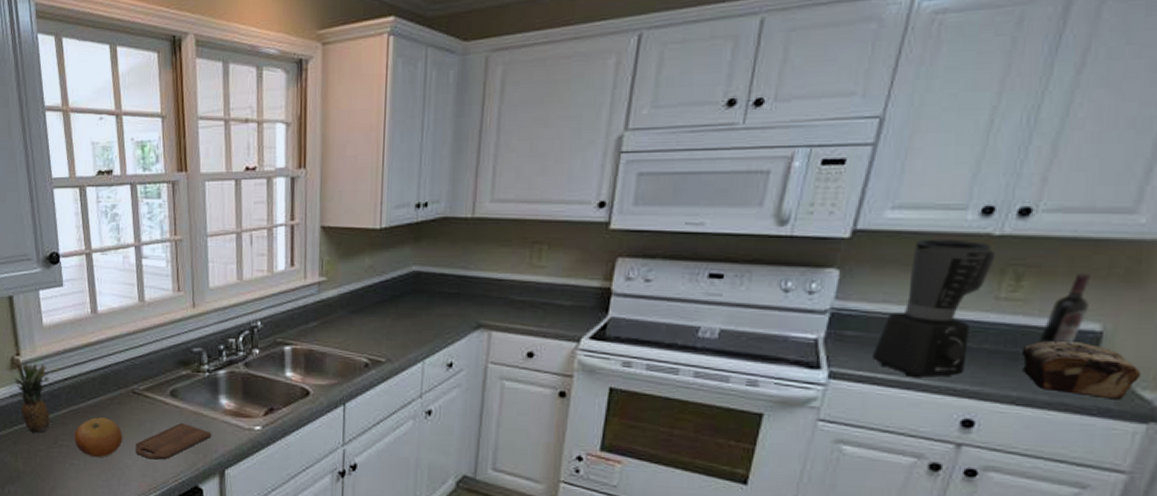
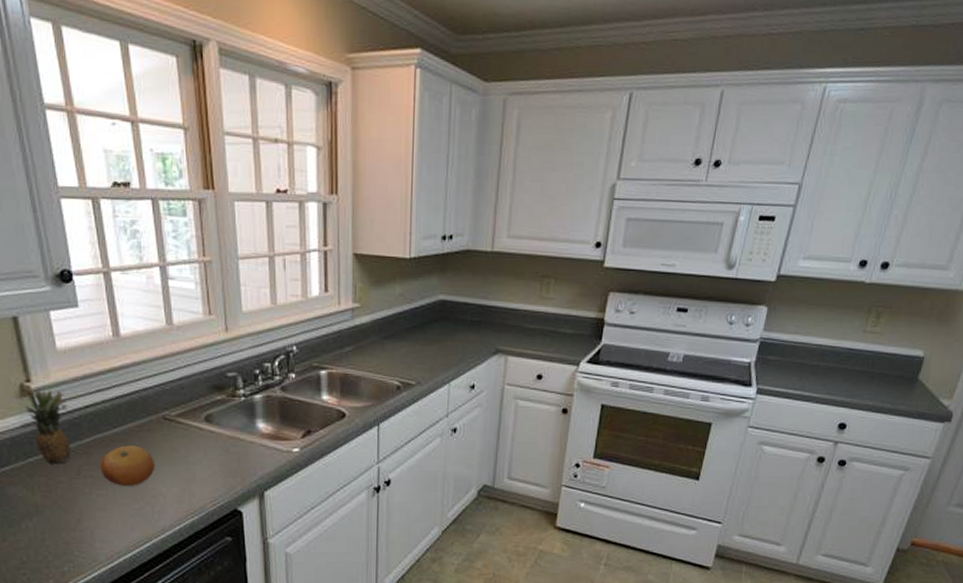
cutting board: present [135,422,212,460] -> none [170,447,250,485]
blender: present [871,238,995,377] -> none [785,284,865,392]
bread loaf: present [1021,341,1142,400] -> none [877,364,944,406]
wine bottle: present [1038,274,1091,344] -> none [887,314,920,366]

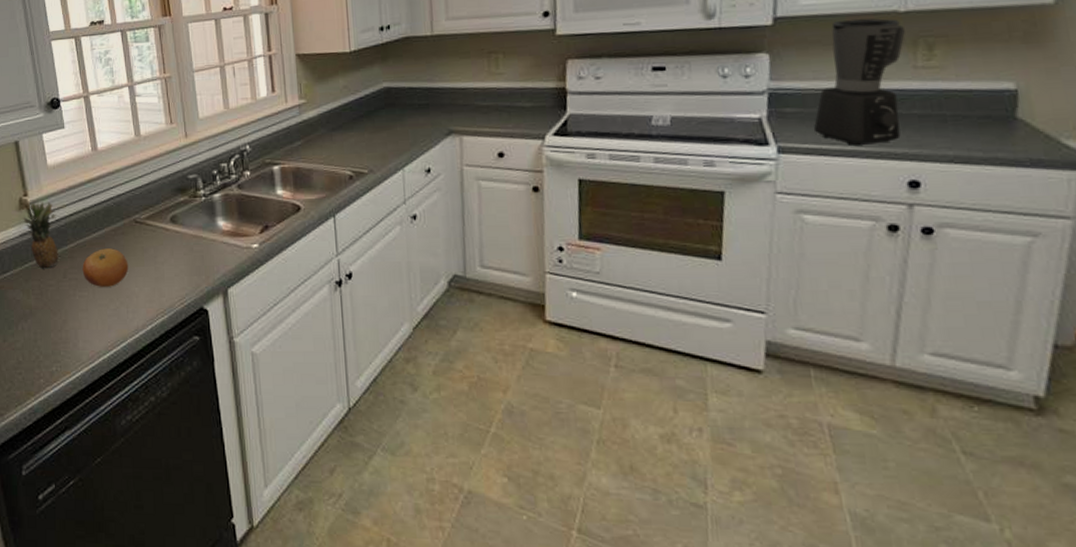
blender: none [785,284,865,392] -> present [813,18,905,145]

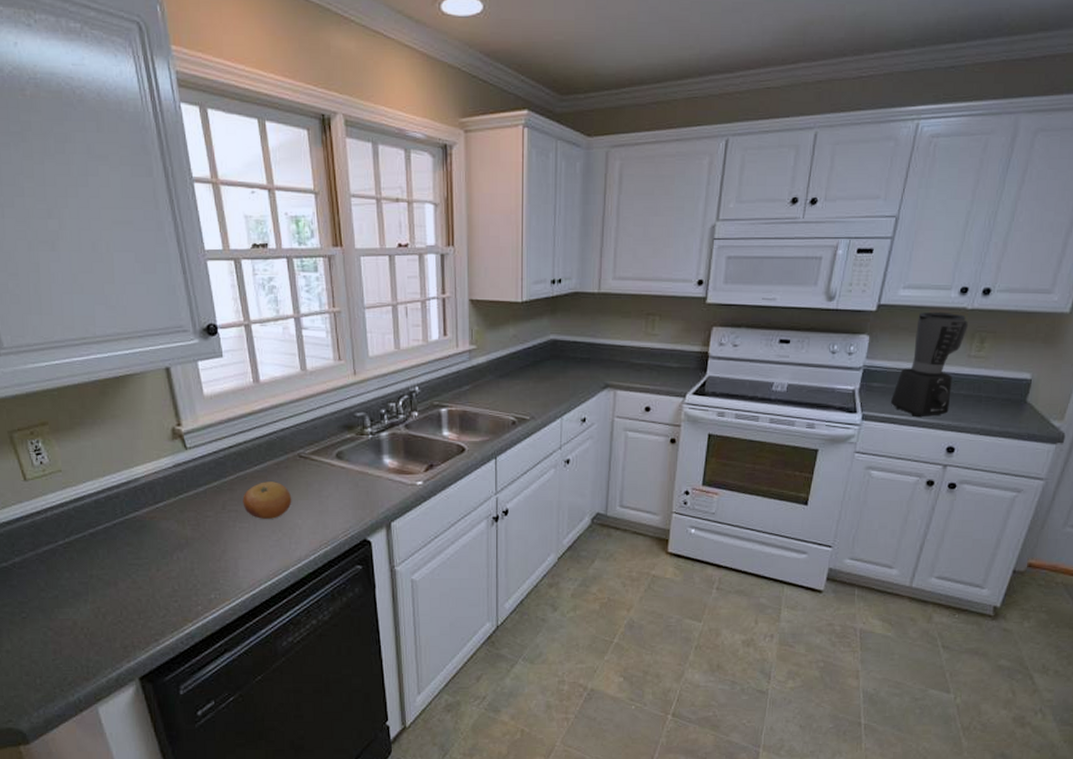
fruit: present [22,201,59,268] -> none [175,432,217,499]

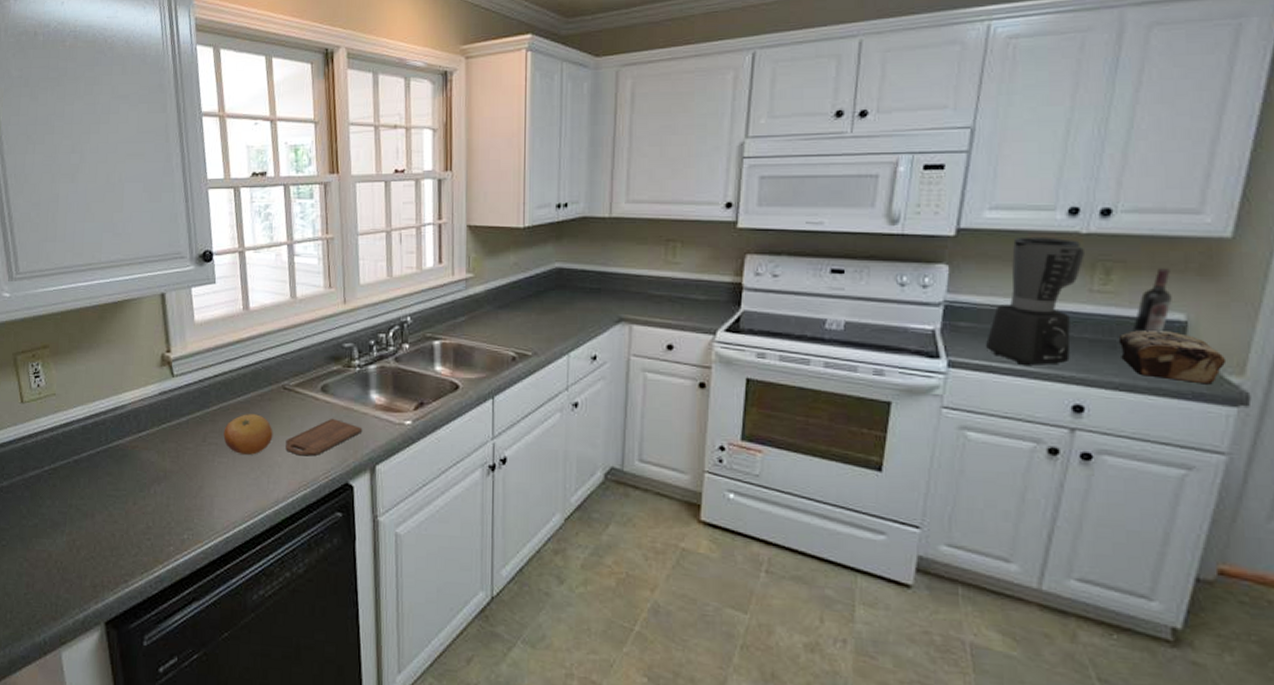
cutting board: none [305,482,378,518] -> present [286,418,363,456]
bread loaf: none [984,387,1054,428] -> present [1118,330,1227,385]
wine bottle: none [994,337,1025,388] -> present [1132,268,1172,332]

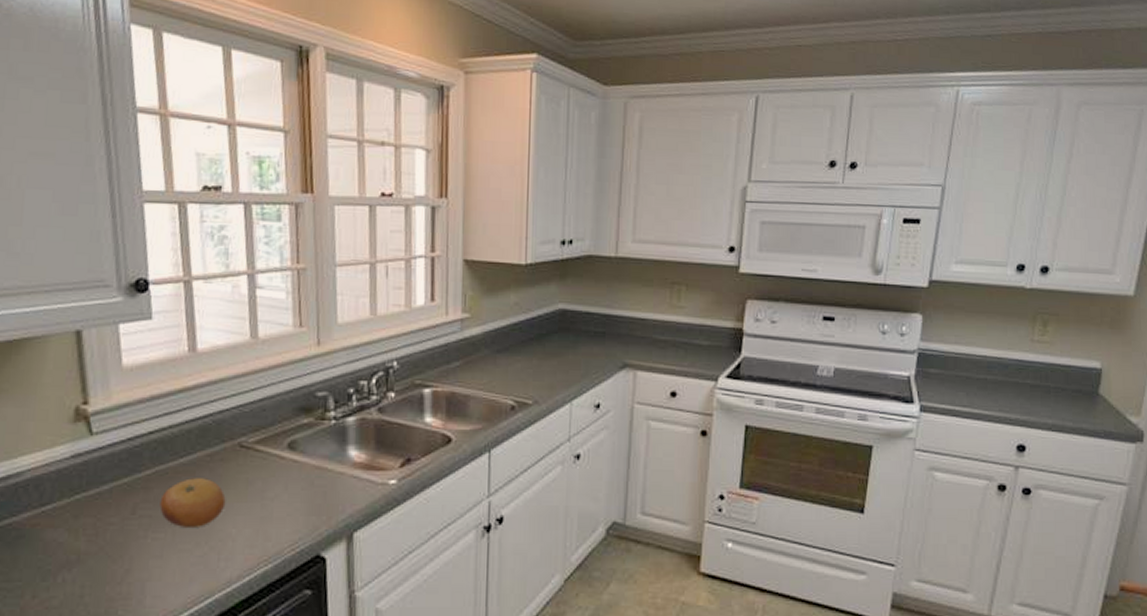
cutting board: present [286,418,363,456] -> none [241,479,338,526]
blender: present [985,236,1084,365] -> none [950,289,1028,409]
bread loaf: present [1118,330,1227,385] -> none [1052,377,1129,424]
wine bottle: present [1132,268,1172,332] -> none [1062,321,1091,379]

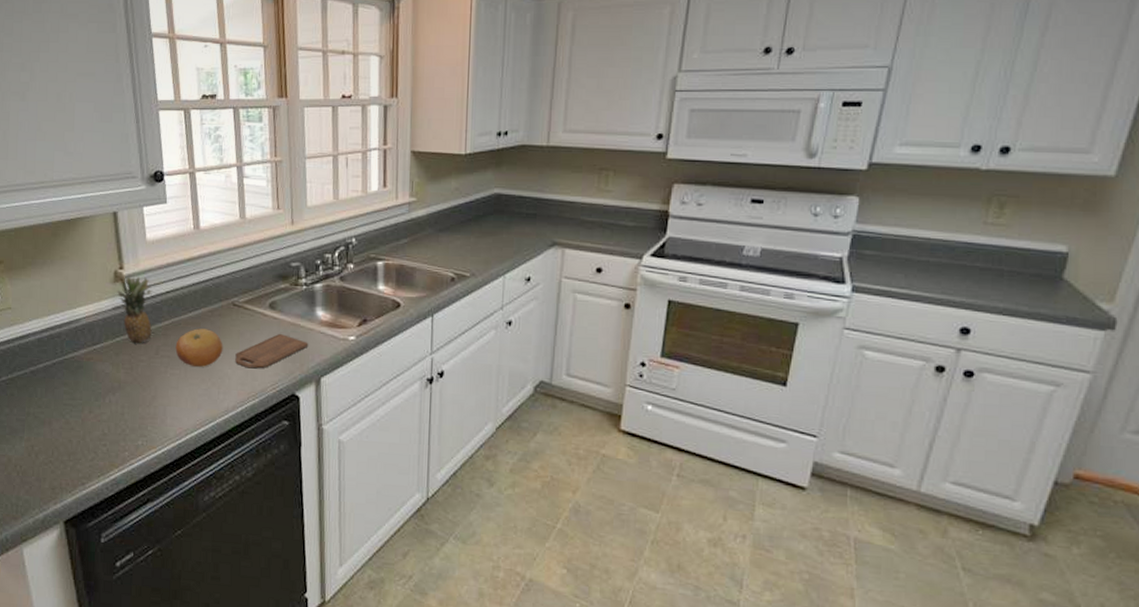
fruit: none [77,413,131,500] -> present [116,276,153,343]
cutting board: none [241,479,338,526] -> present [235,333,309,369]

